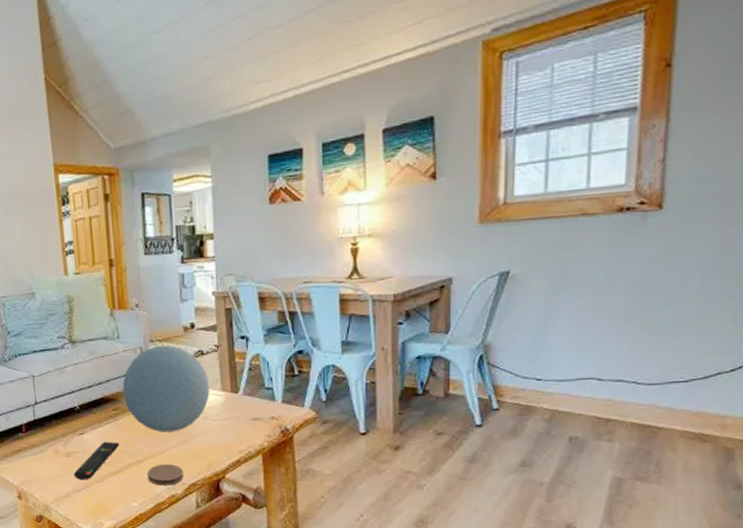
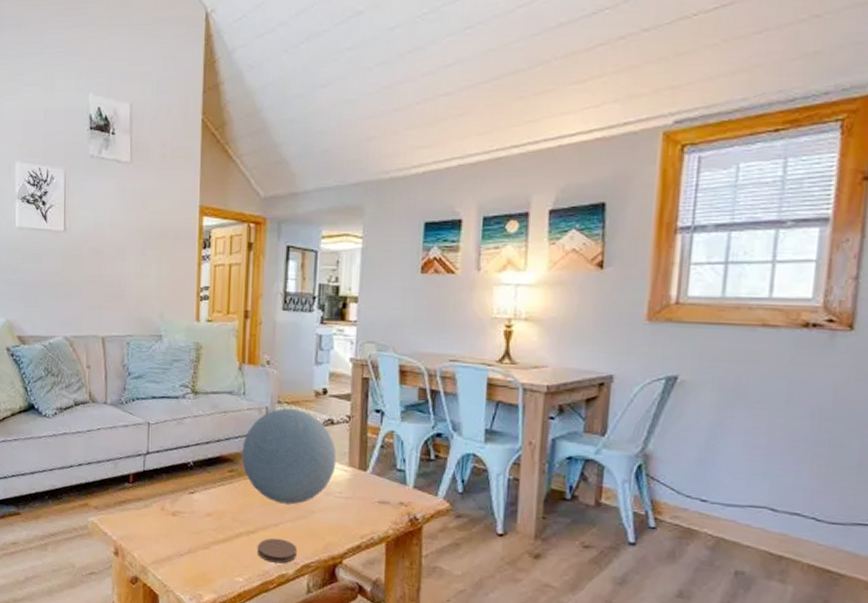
remote control: present [73,441,120,481] -> none [177,504,232,545]

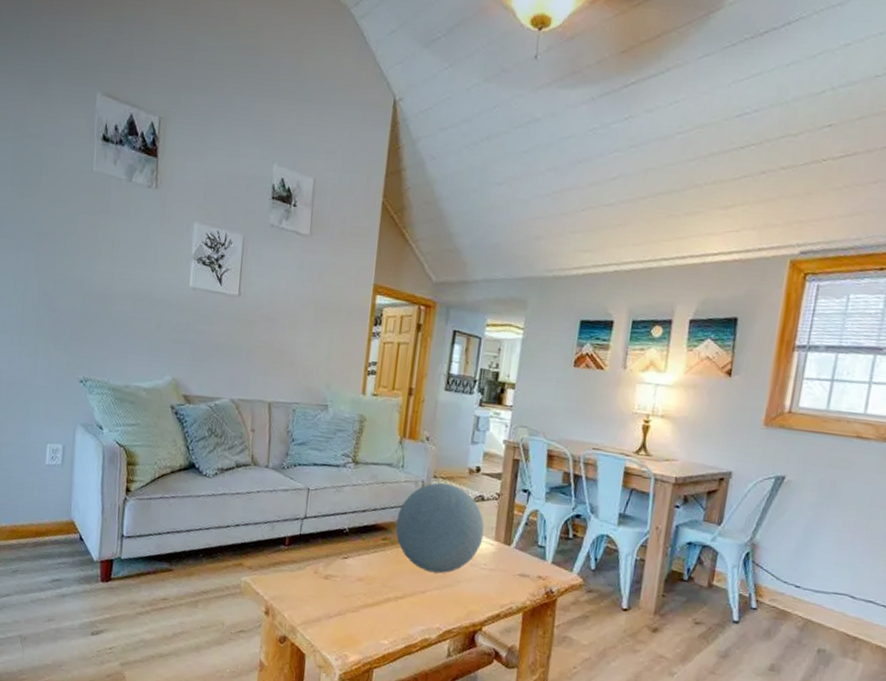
coaster: present [258,538,297,564] -> none [404,604,441,629]

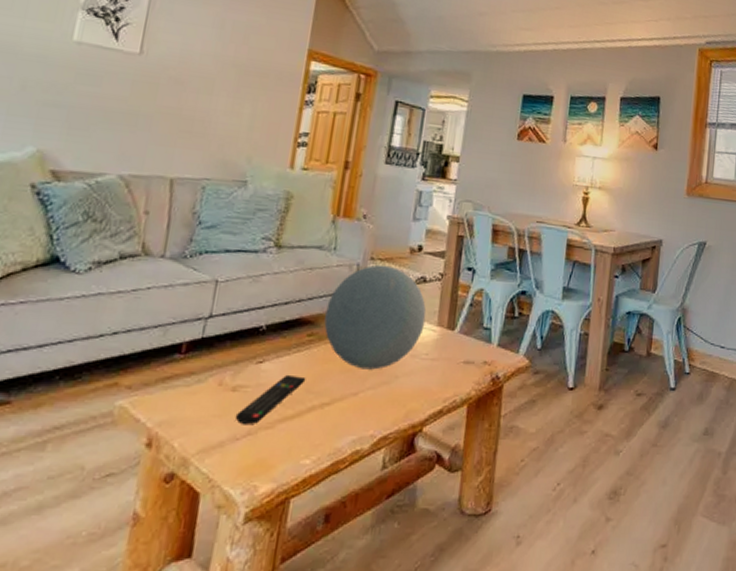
remote control: none [328,570,382,608] -> present [235,374,306,426]

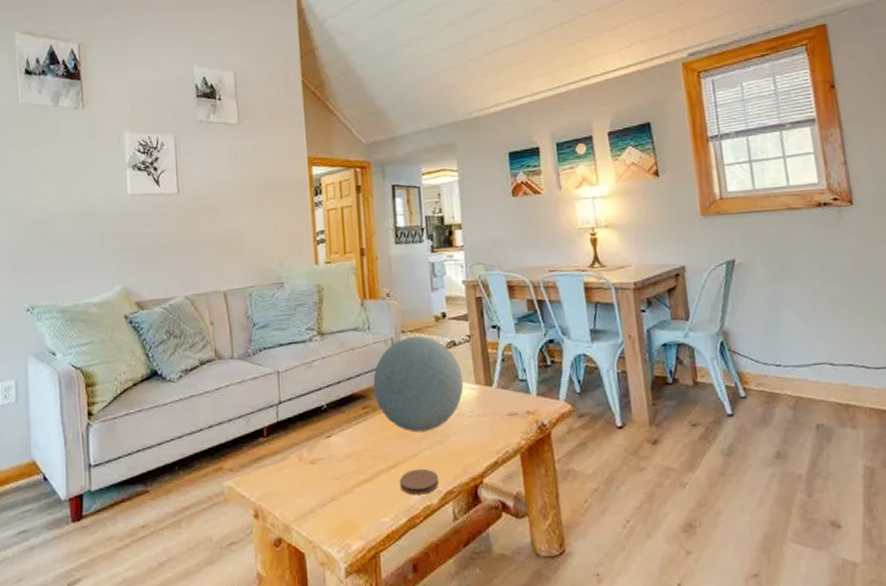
remote control: present [235,374,306,426] -> none [318,444,370,493]
coaster: none [331,409,376,438] -> present [400,468,439,495]

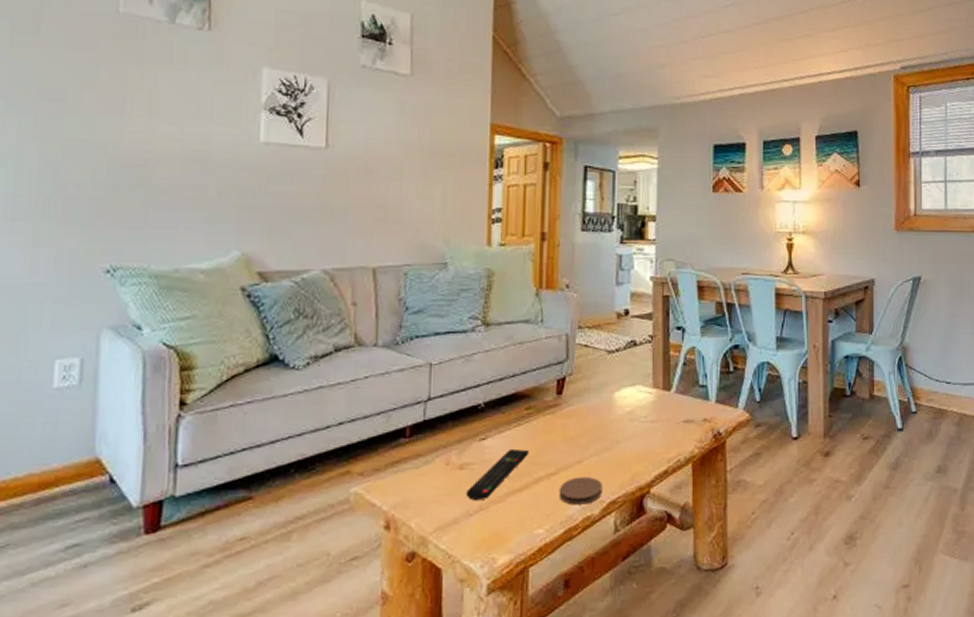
remote control: none [318,444,370,493] -> present [465,448,530,501]
decorative orb: present [373,335,464,433] -> none [540,332,640,437]

